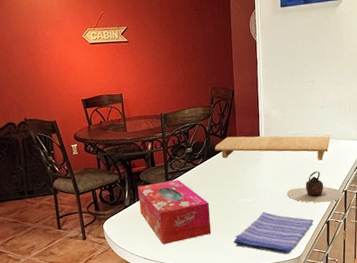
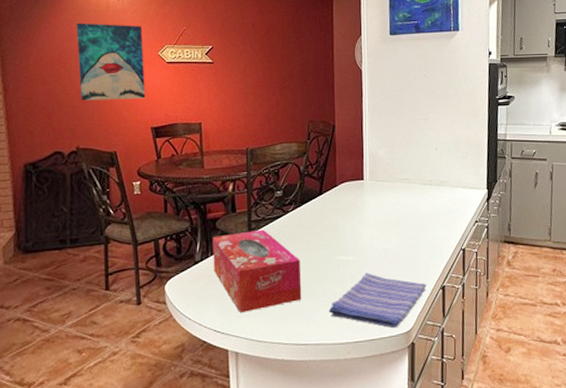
wall art: none [13,12,75,80] -> present [76,22,146,101]
cutting board: present [215,136,330,159] -> none [310,179,445,210]
teapot: present [287,171,344,203] -> none [394,224,461,264]

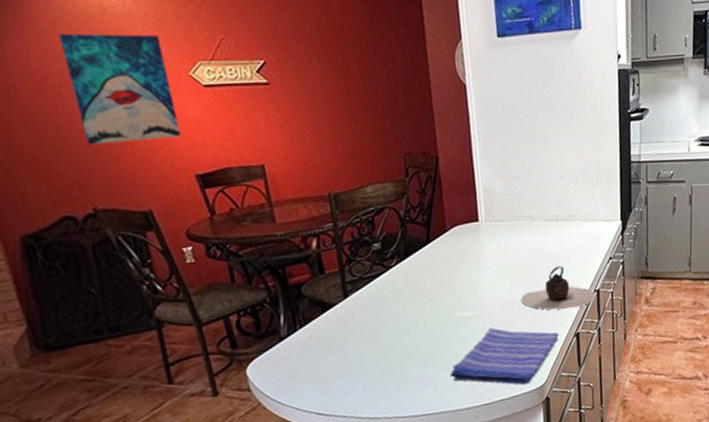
tissue box: present [213,229,302,313] -> none [299,290,418,390]
teapot: none [394,224,461,264] -> present [520,266,596,310]

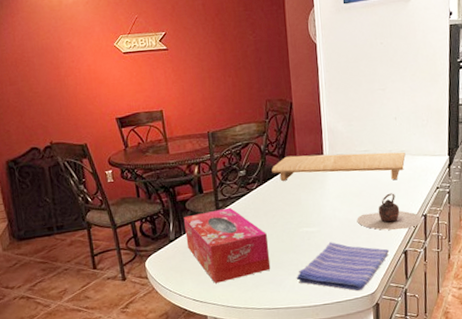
wall art: present [59,33,182,145] -> none [33,18,108,98]
tissue box: none [299,290,418,390] -> present [184,207,271,283]
cutting board: none [415,217,574,255] -> present [272,152,406,181]

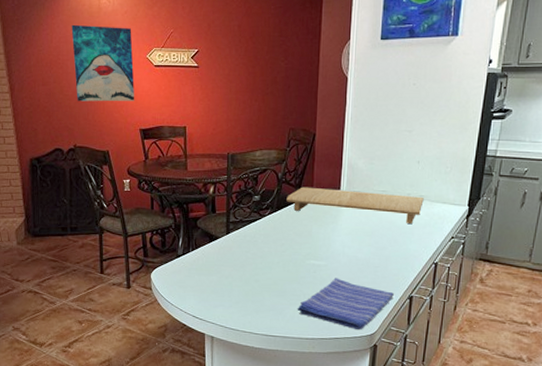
wall art: none [33,18,108,98] -> present [71,24,135,102]
tissue box: present [184,207,271,283] -> none [193,230,274,303]
teapot: present [357,193,423,231] -> none [365,237,433,275]

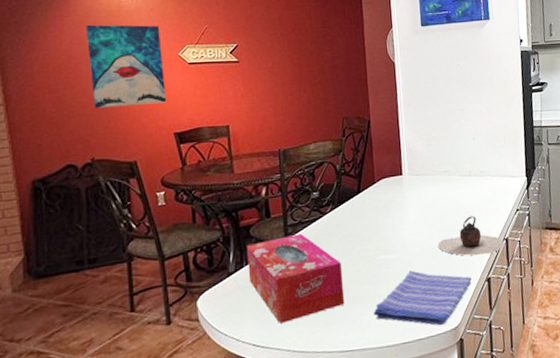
tissue box: none [193,230,274,303] -> present [247,233,345,323]
cutting board: present [286,187,424,223] -> none [348,172,485,203]
teapot: none [365,237,433,275] -> present [437,215,505,256]

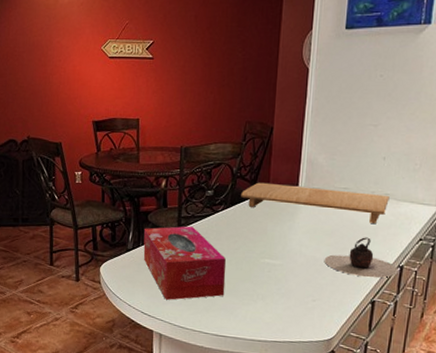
wall art: present [86,24,167,108] -> none [28,17,89,94]
cutting board: none [348,172,485,203] -> present [241,182,390,223]
dish towel: present [373,270,473,326] -> none [249,278,355,334]

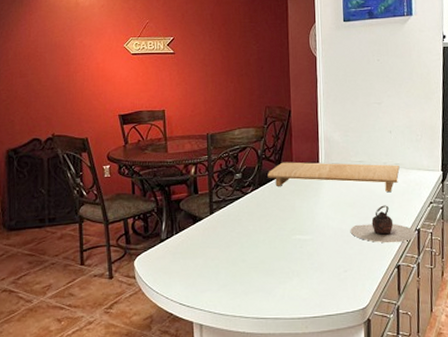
tissue box: present [143,226,226,300] -> none [177,210,261,287]

